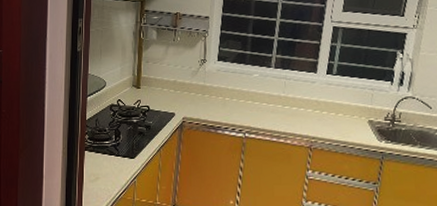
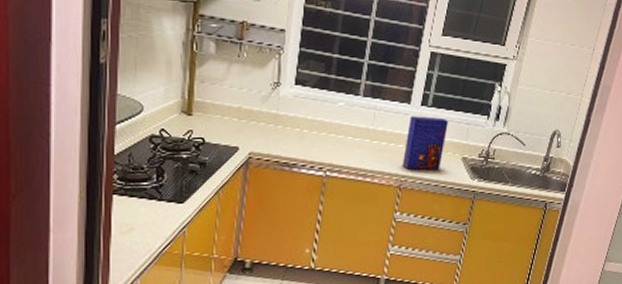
cereal box: none [311,83,353,133] -> present [402,116,448,170]

